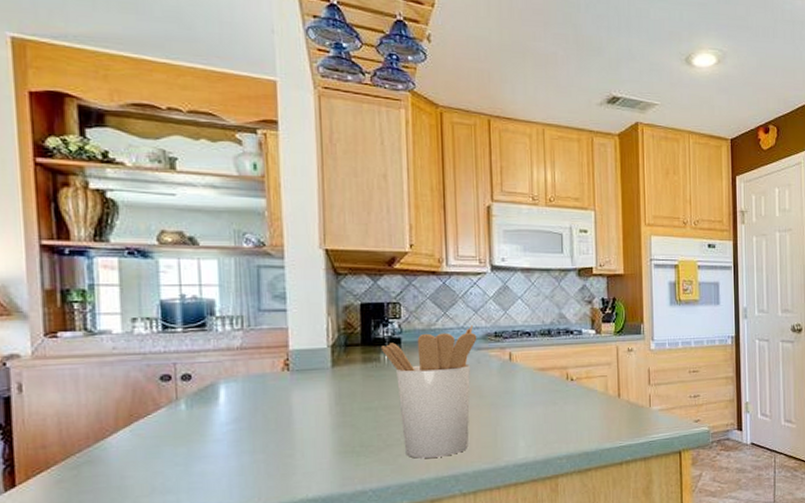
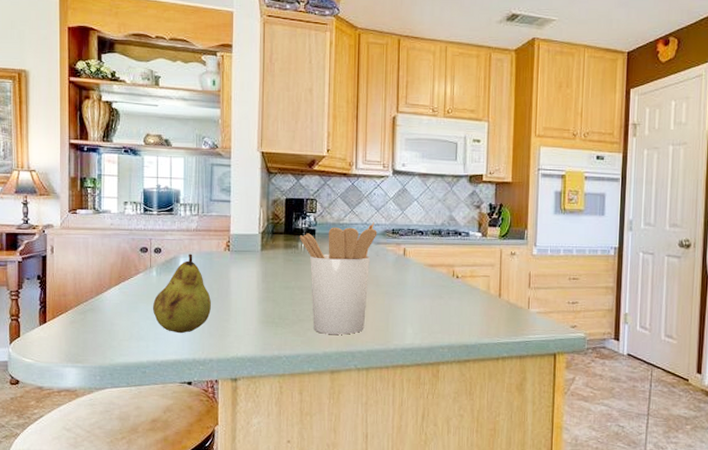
fruit: none [182,378,269,479] -> present [152,254,212,334]

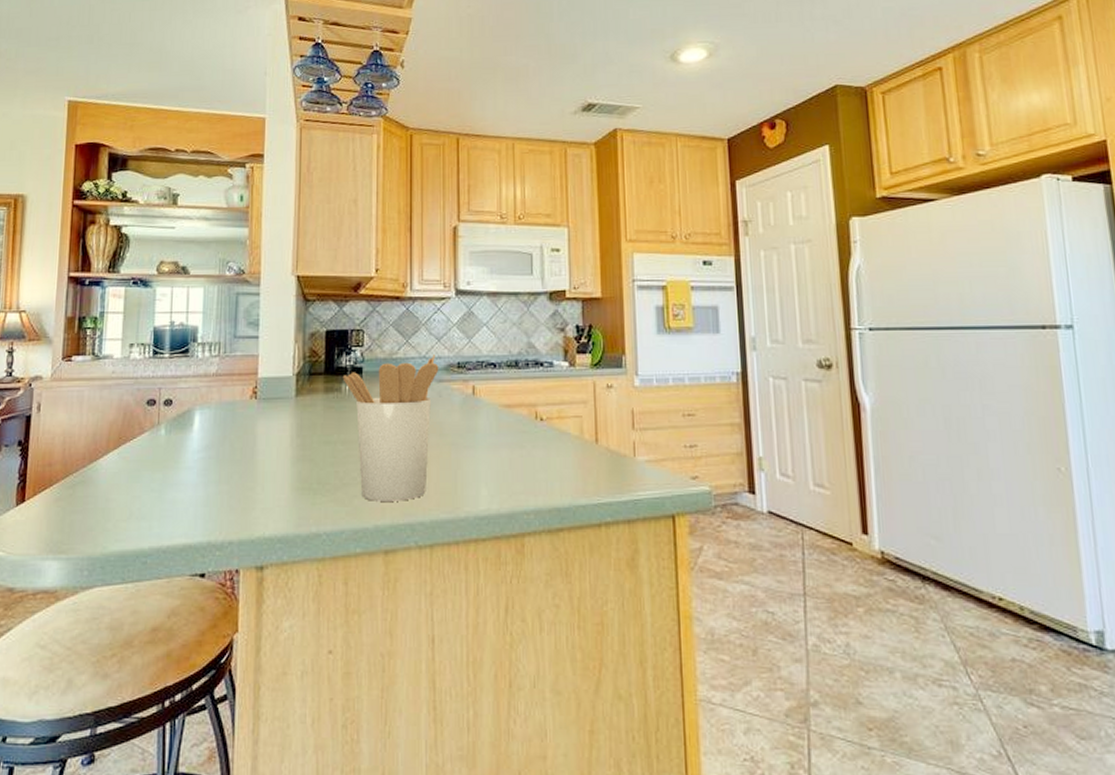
fruit: present [152,254,212,334] -> none [158,404,233,509]

